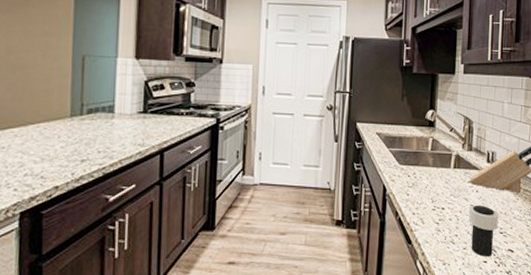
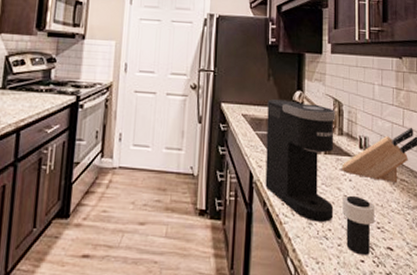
coffee maker: none [398,118,466,229] -> present [265,99,335,222]

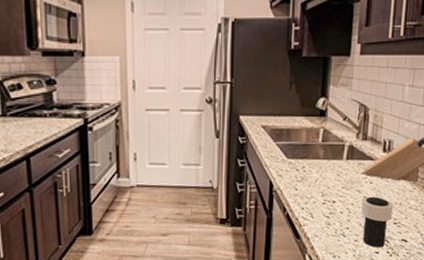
coffee maker: present [265,99,335,222] -> none [285,108,361,222]

